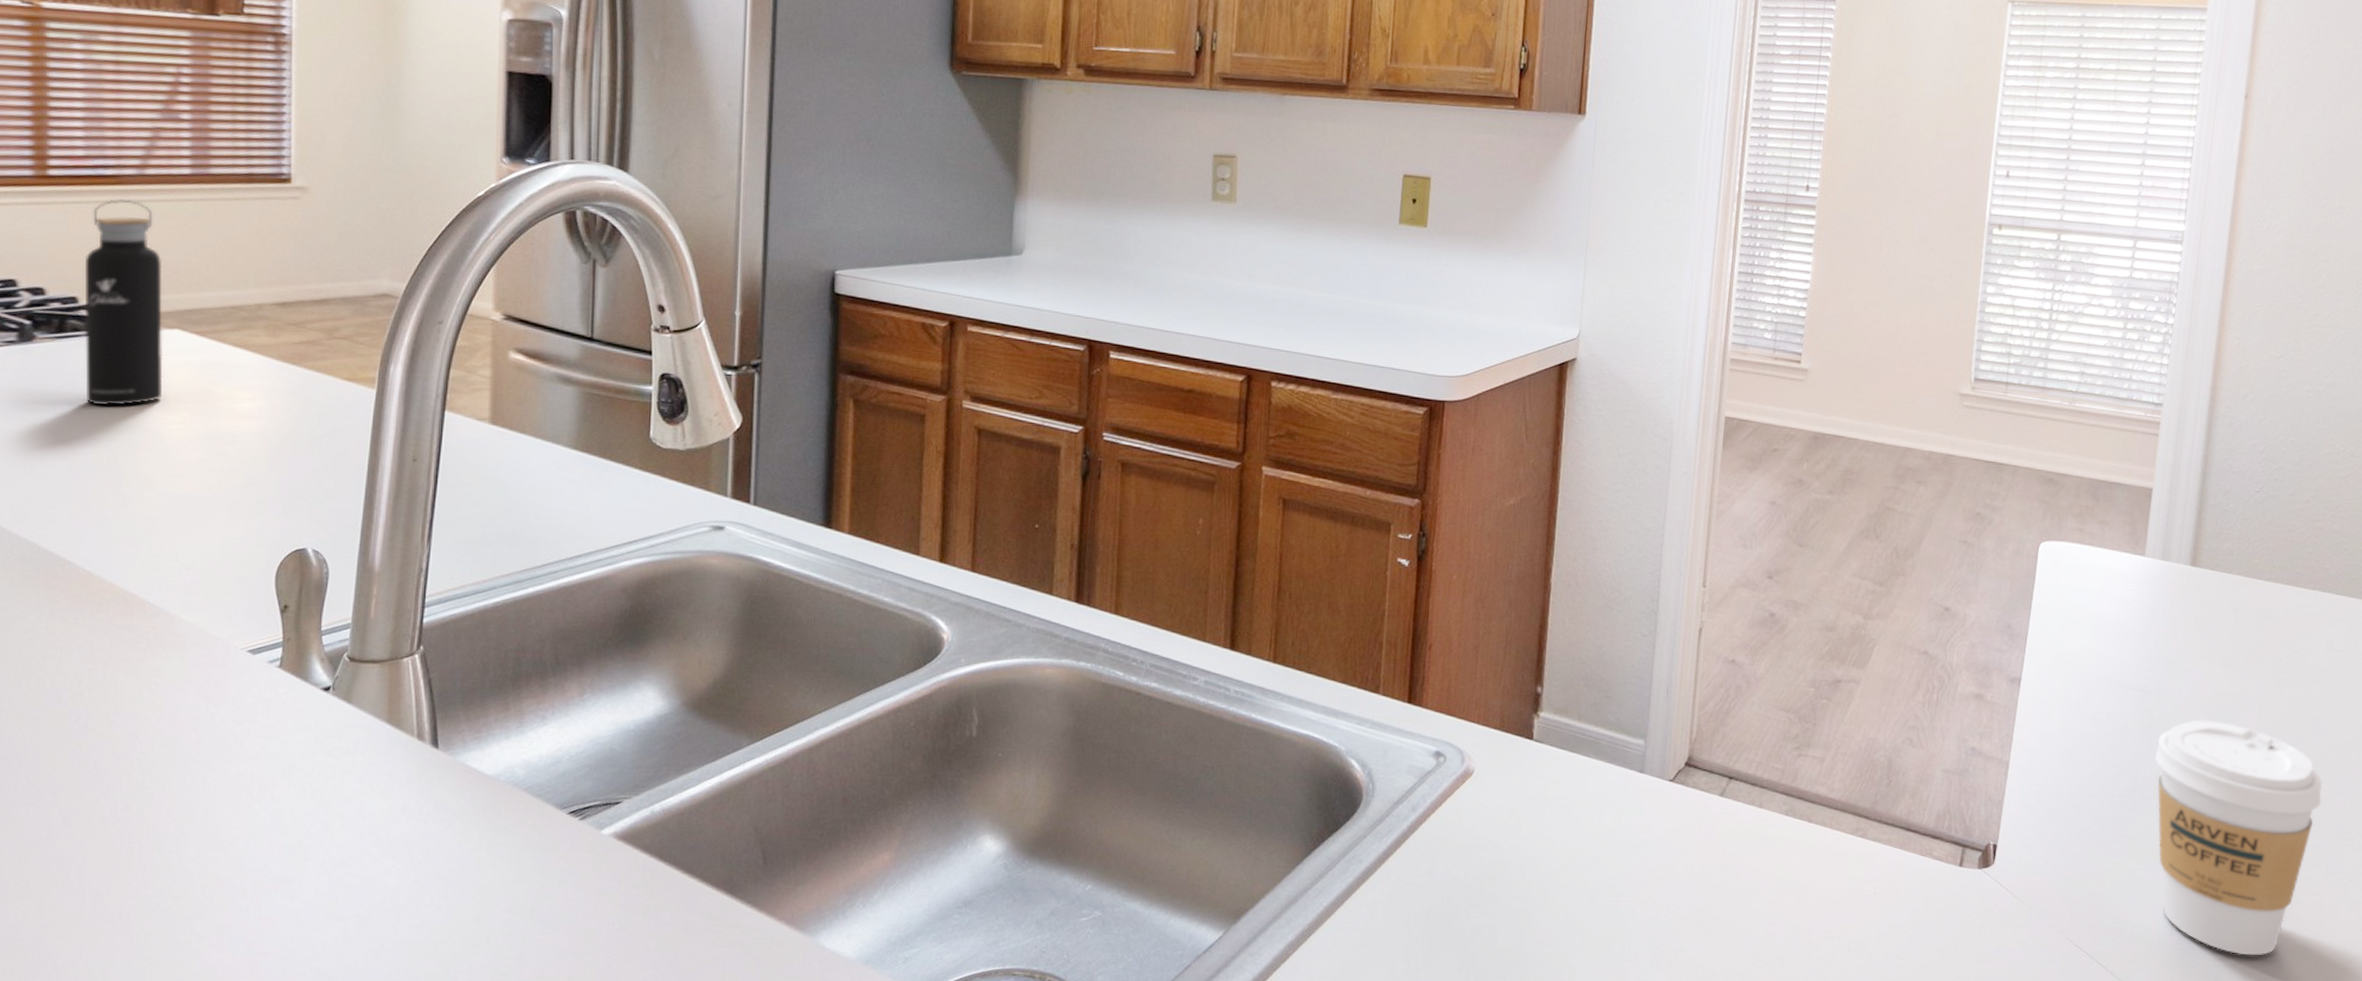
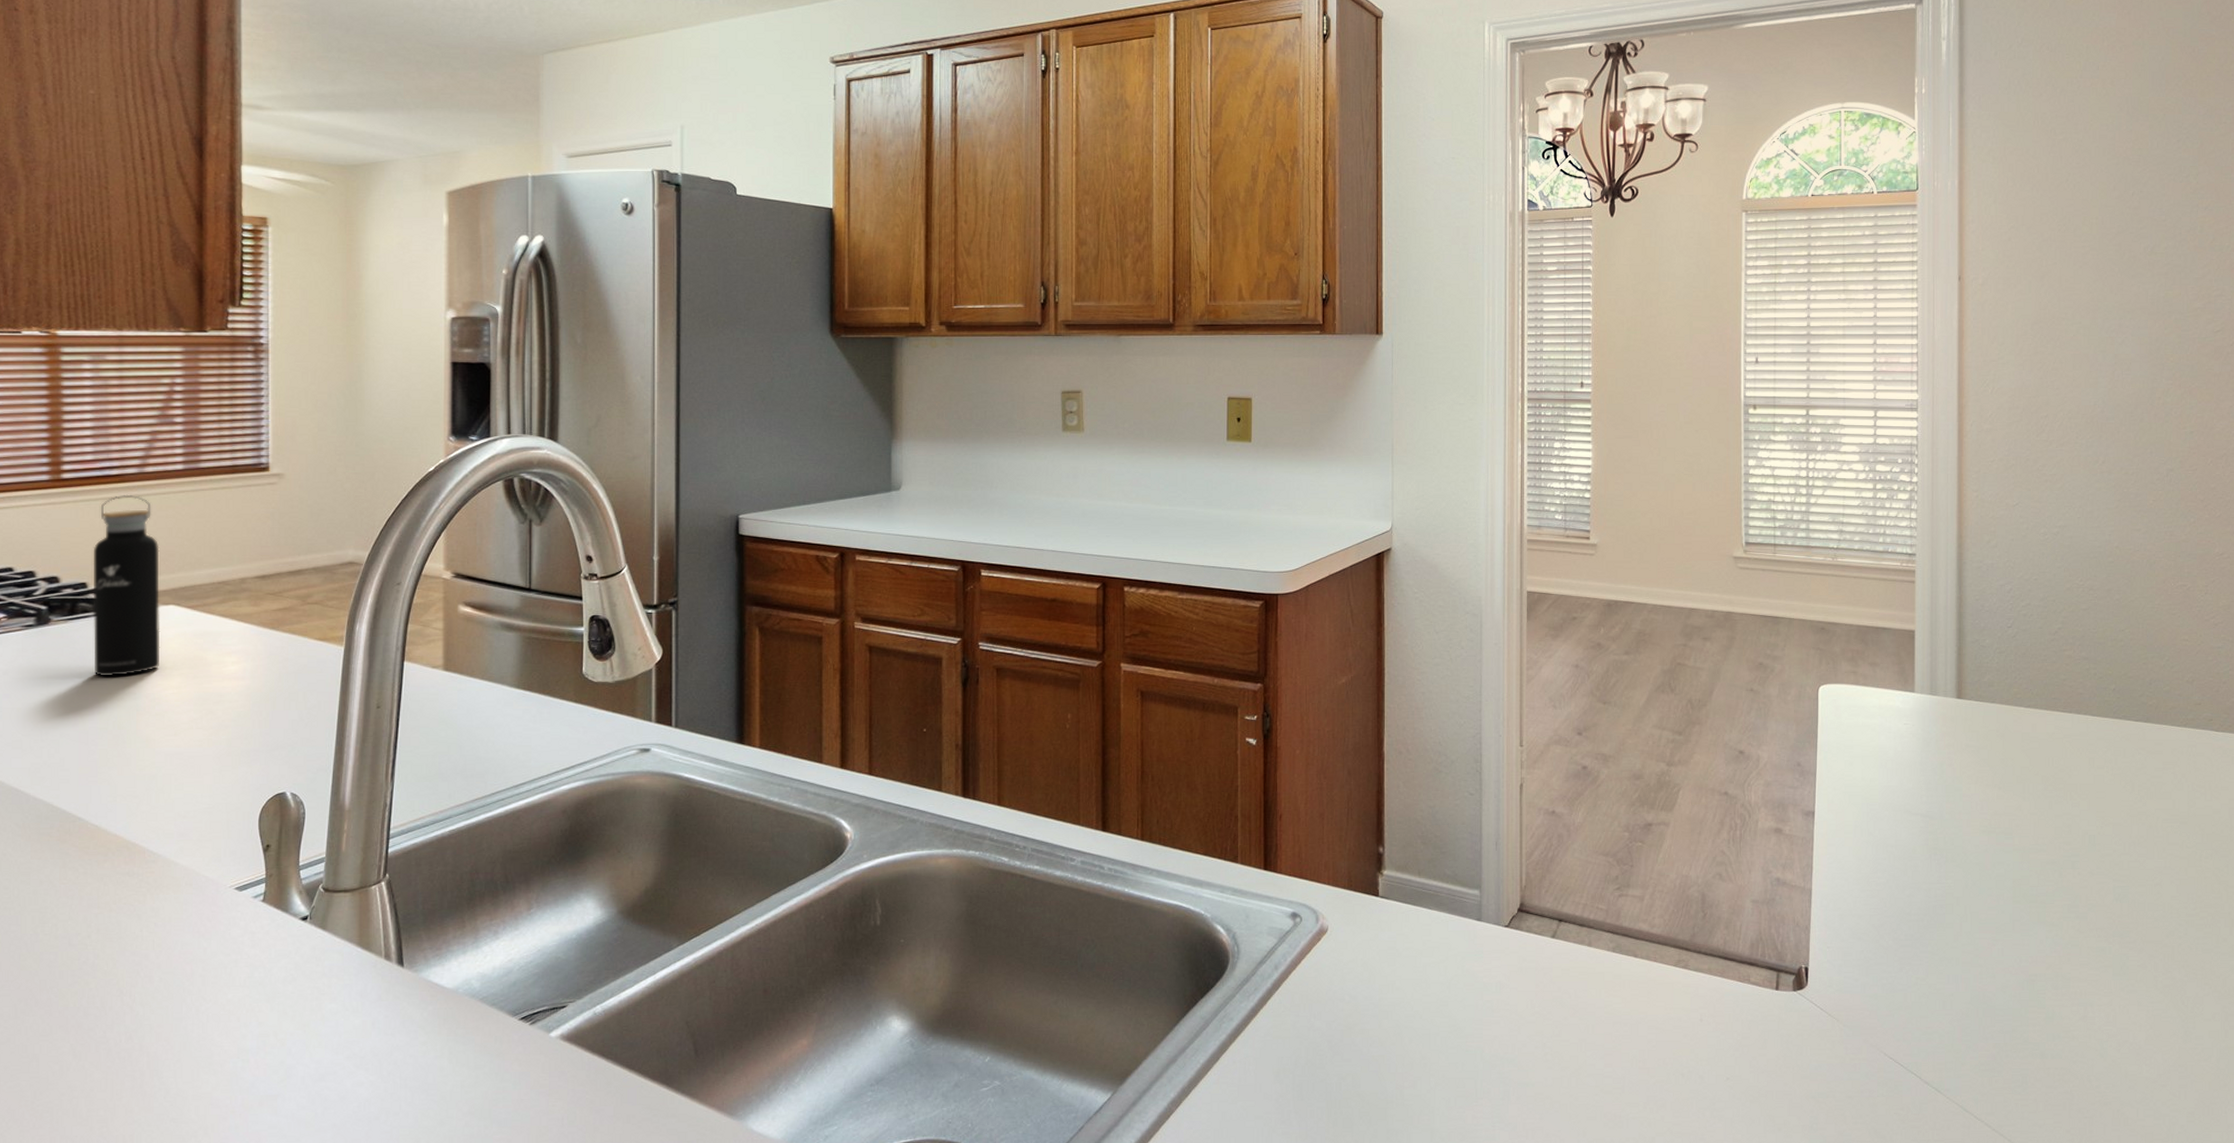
coffee cup: present [2155,720,2323,956] -> none [1944,839,2100,1058]

